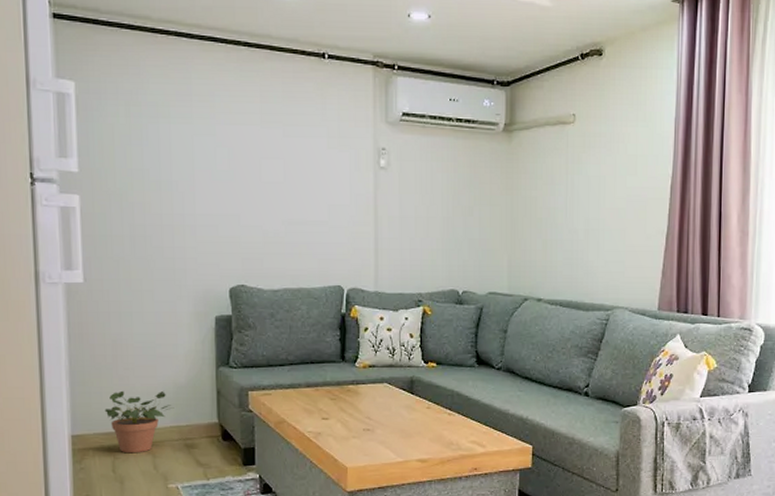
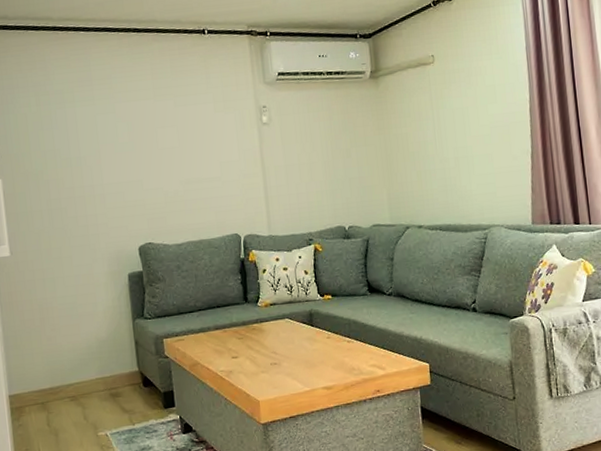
potted plant: present [104,390,174,454] -> none [36,346,98,407]

